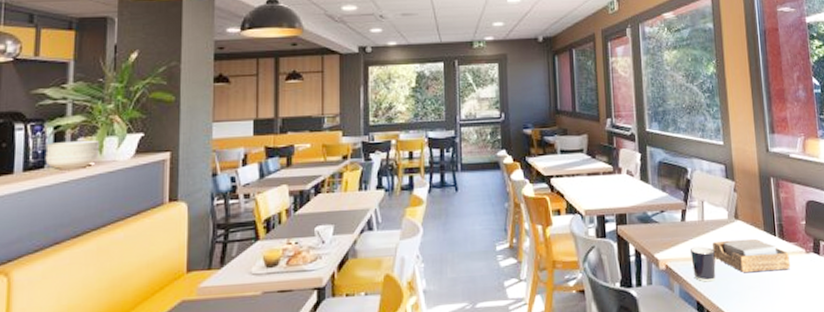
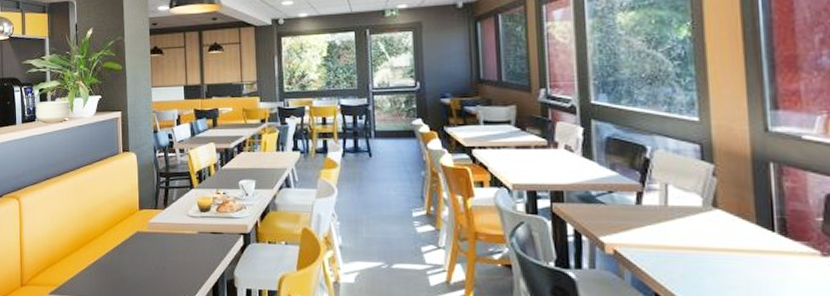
mug: present [690,246,716,282] -> none [648,233,683,274]
napkin holder: present [713,238,790,273] -> none [679,230,795,273]

